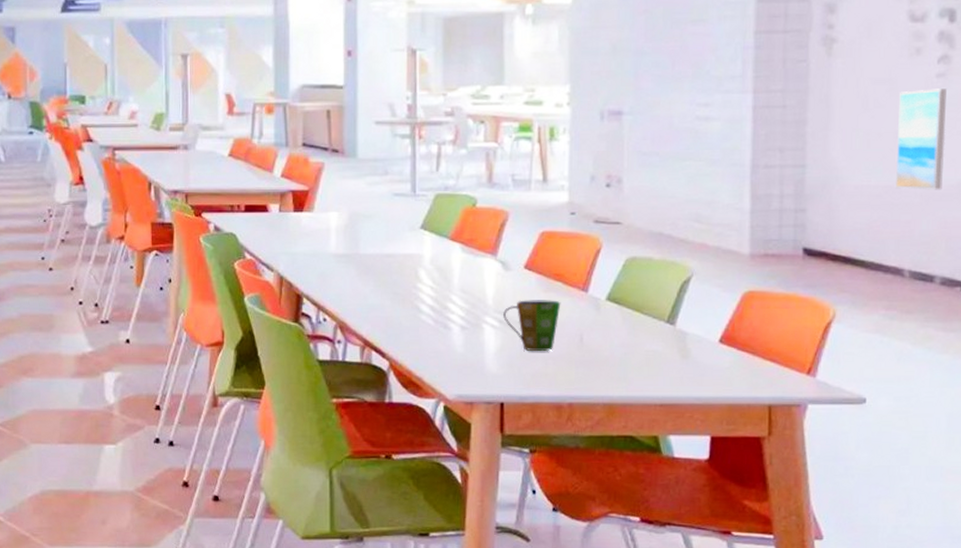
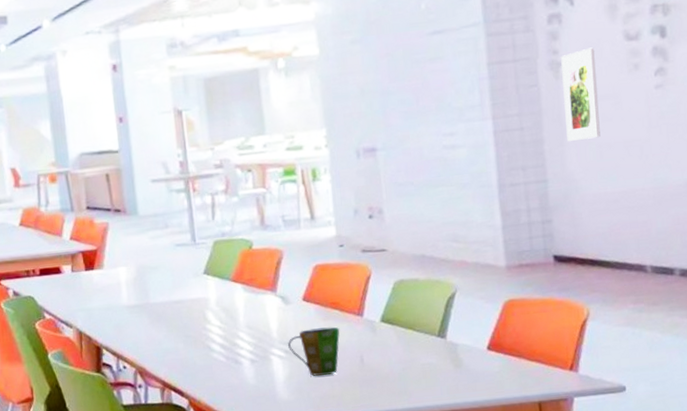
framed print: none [833,25,874,126] -> present [561,47,601,142]
wall art: present [896,88,947,190] -> none [624,98,672,193]

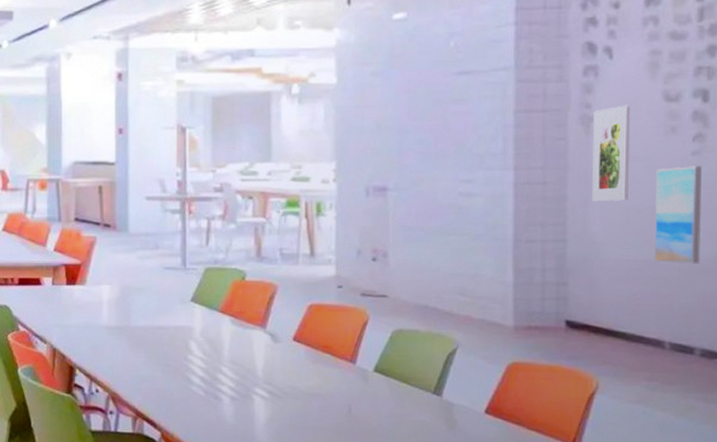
cup: present [288,327,340,376] -> none [273,371,330,422]
wall art: none [624,98,672,193] -> present [655,166,702,264]

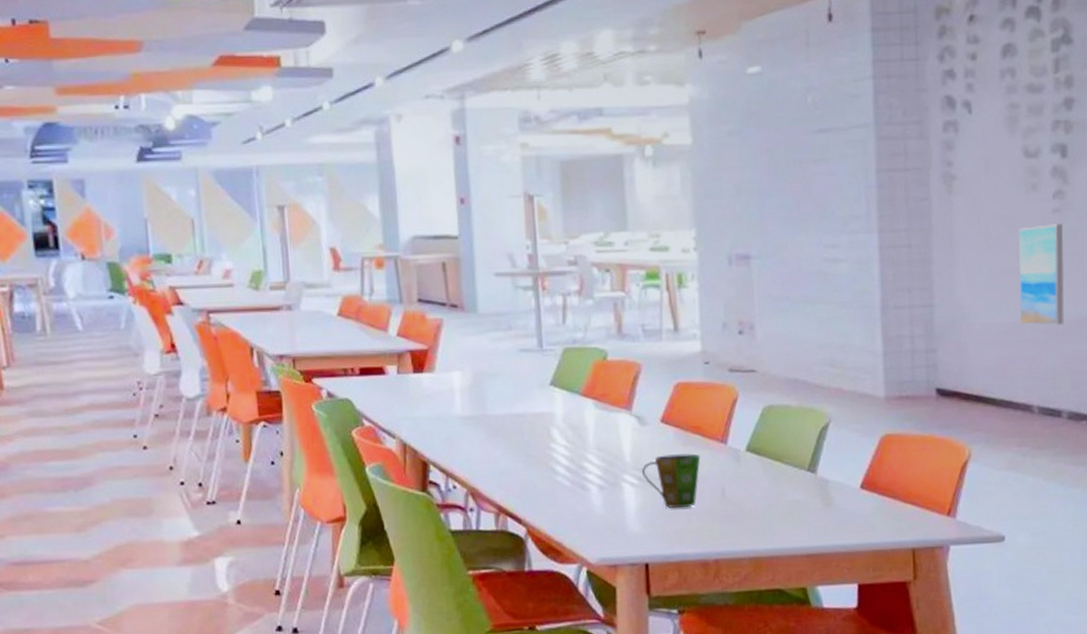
cup: none [273,371,330,422] -> present [642,453,701,509]
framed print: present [592,105,630,202] -> none [955,162,993,265]

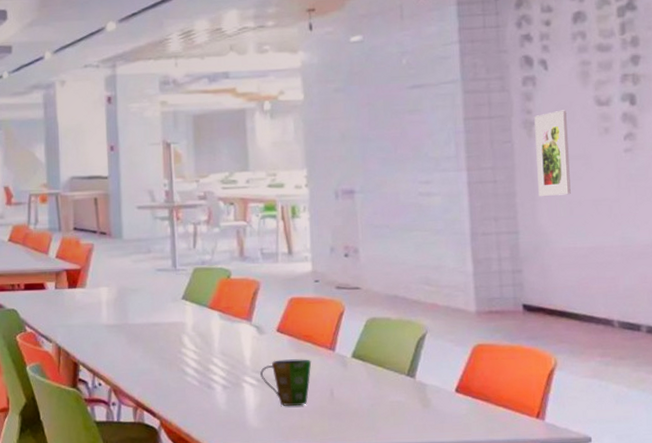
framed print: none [955,162,993,265] -> present [534,110,571,197]
wall art: present [1019,224,1065,326] -> none [594,161,639,250]

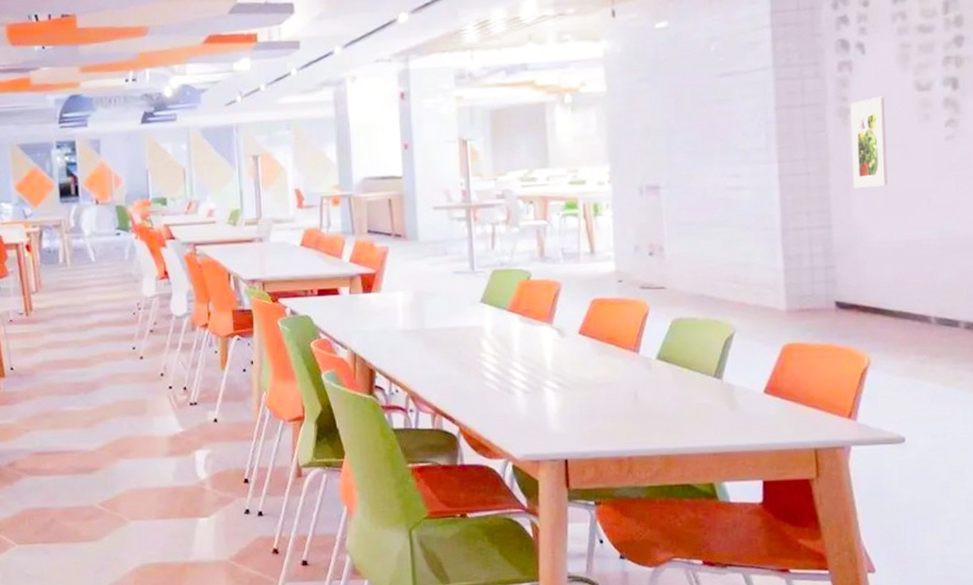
cup: present [260,359,312,407] -> none [562,362,615,411]

